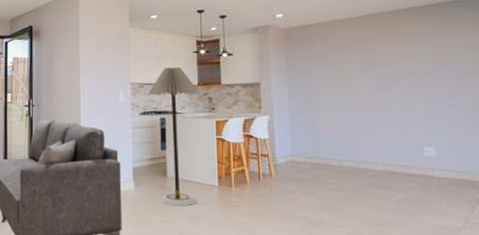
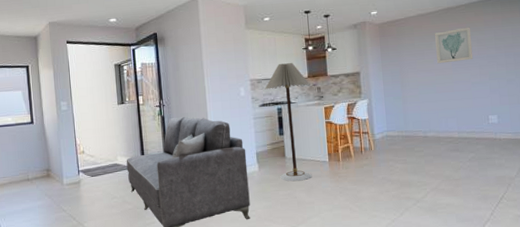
wall art: none [354,37,403,79] -> present [435,27,474,64]

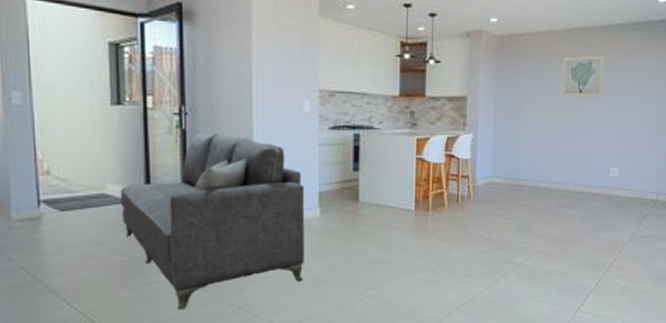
floor lamp: present [265,62,312,182] -> none [339,72,402,234]

